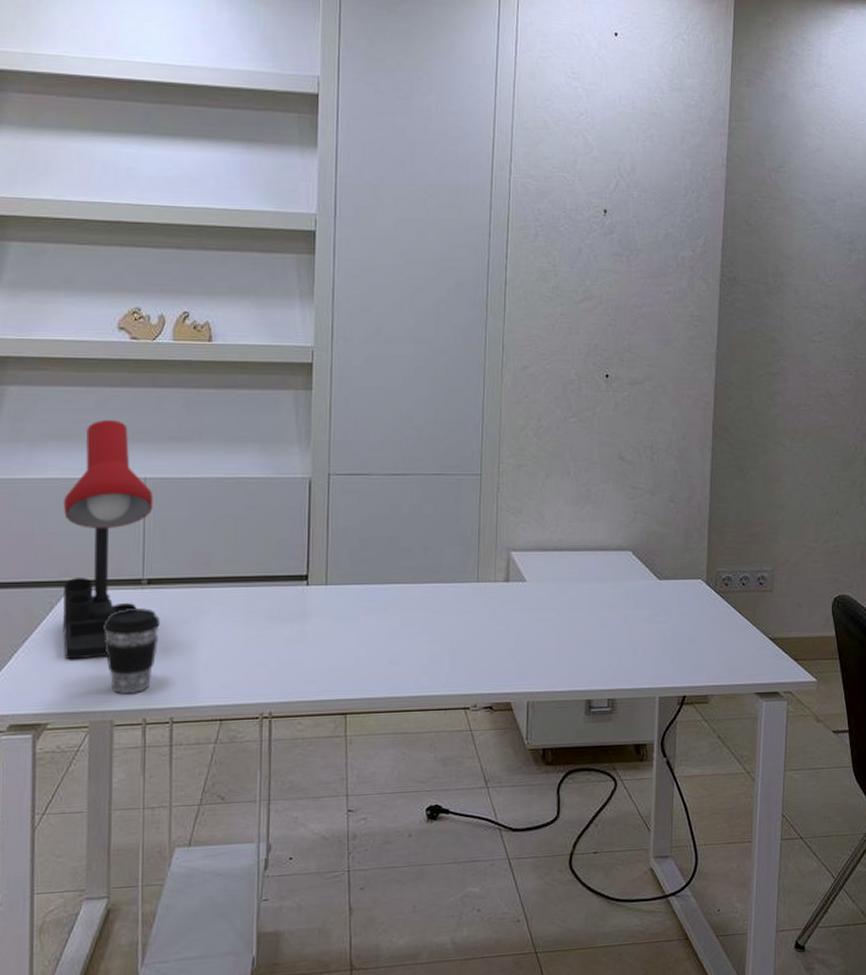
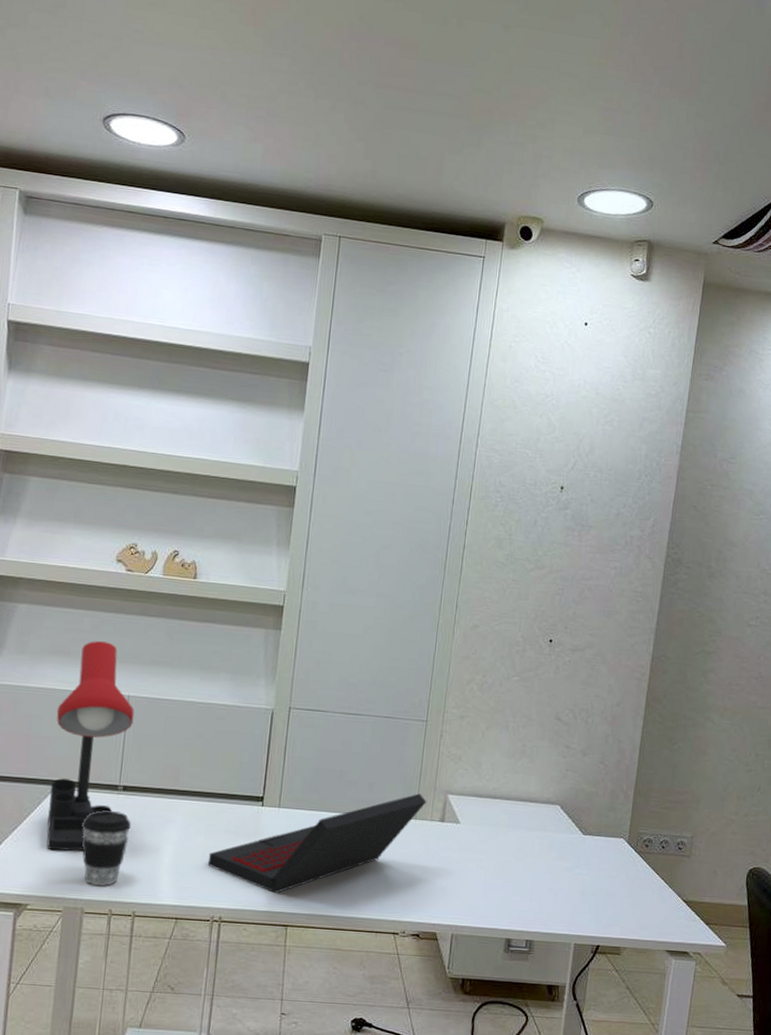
laptop: none [251,553,488,680] -> present [207,793,427,894]

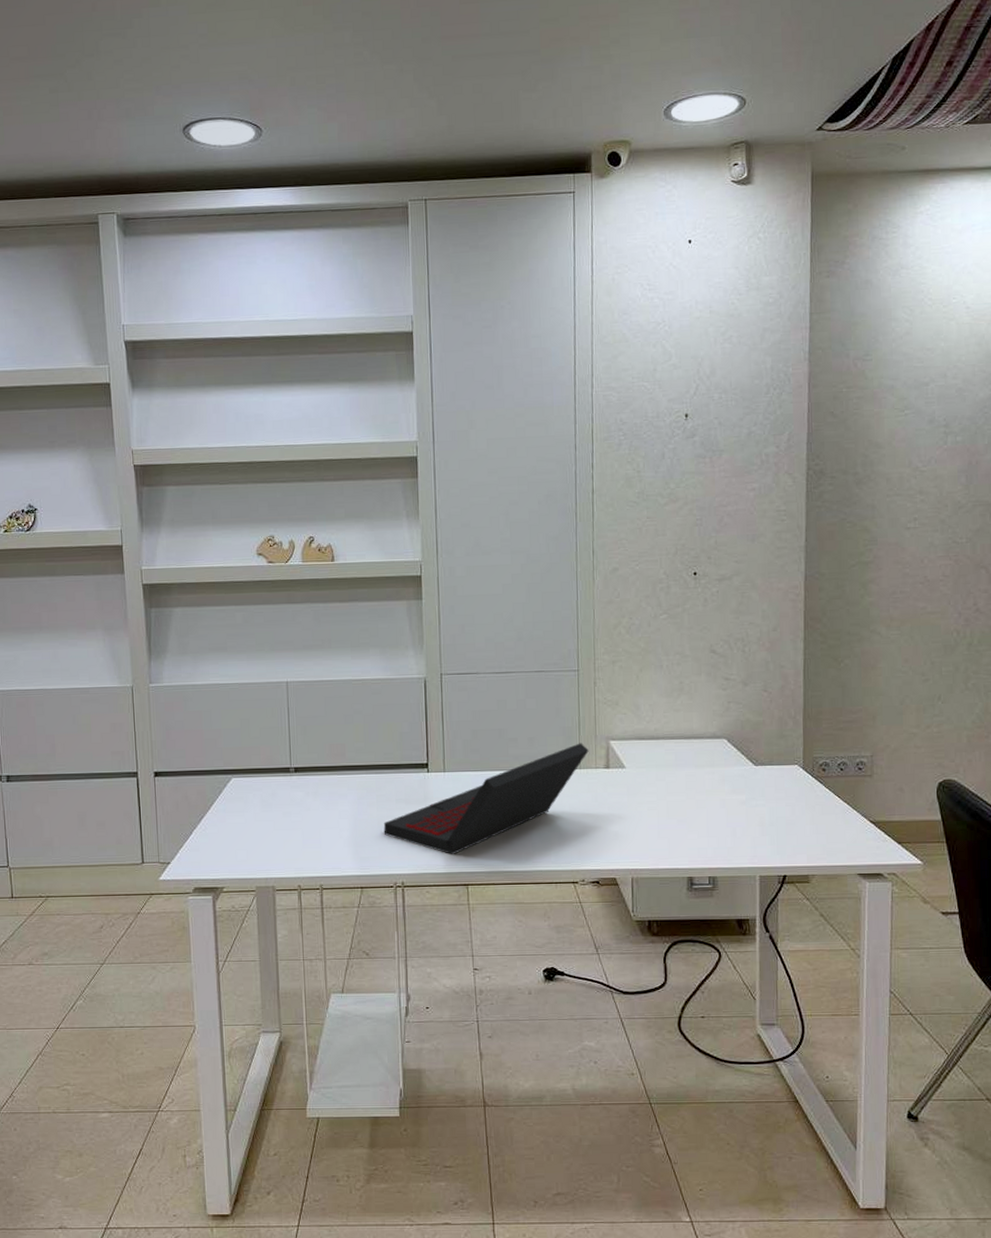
desk lamp: present [46,641,135,851] -> none [223,633,295,835]
coffee cup: present [82,810,132,886] -> none [262,792,308,864]

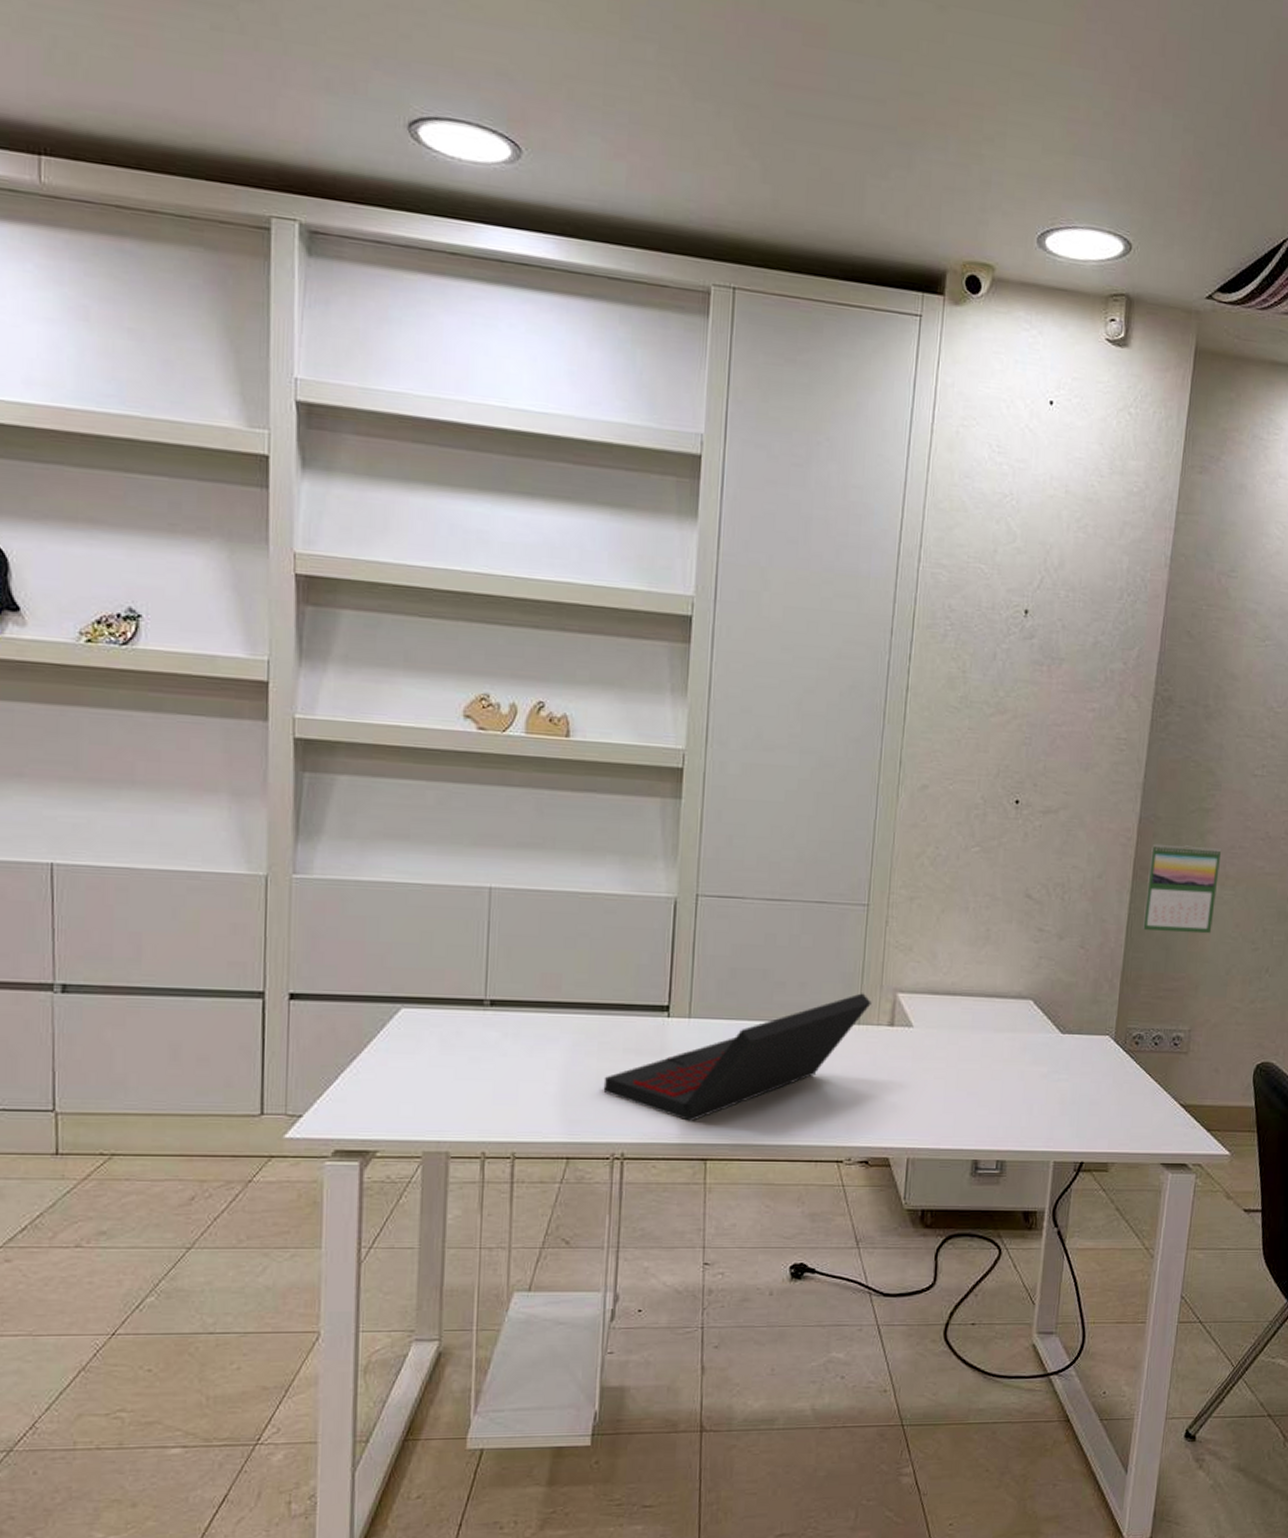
calendar: none [818,595,884,672] -> present [1143,843,1221,934]

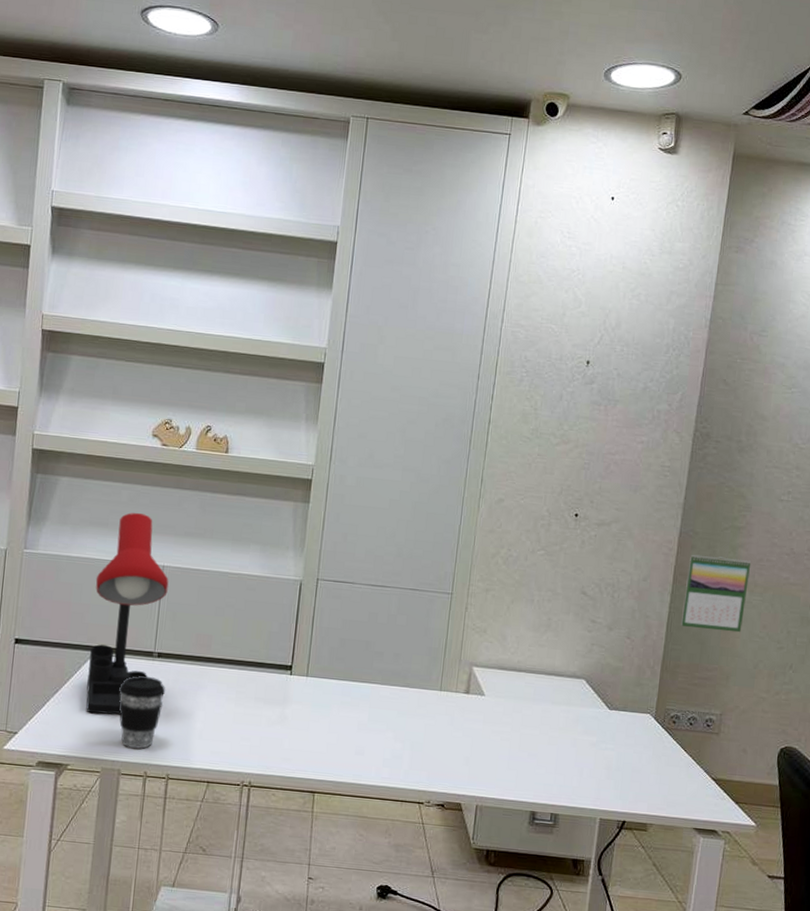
desk lamp: none [395,820,499,1084] -> present [86,512,169,715]
coffee cup: none [440,1031,504,1123] -> present [119,676,166,749]
laptop: present [603,993,871,1122] -> none [238,665,452,761]

